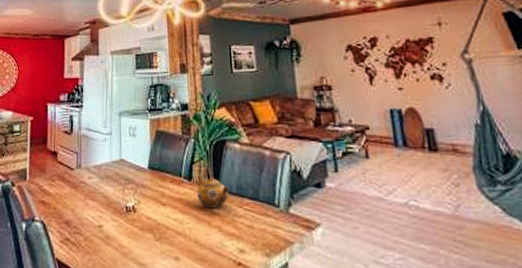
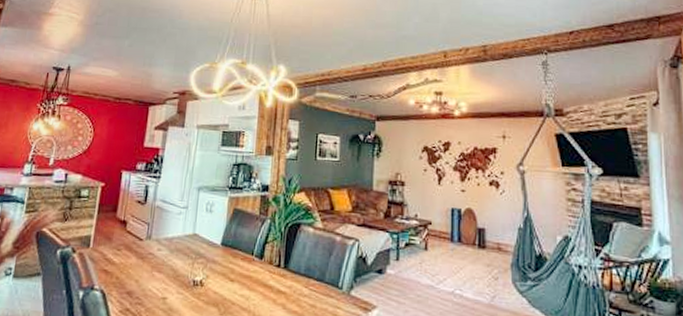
teapot: present [196,175,229,209] -> none [265,256,298,288]

